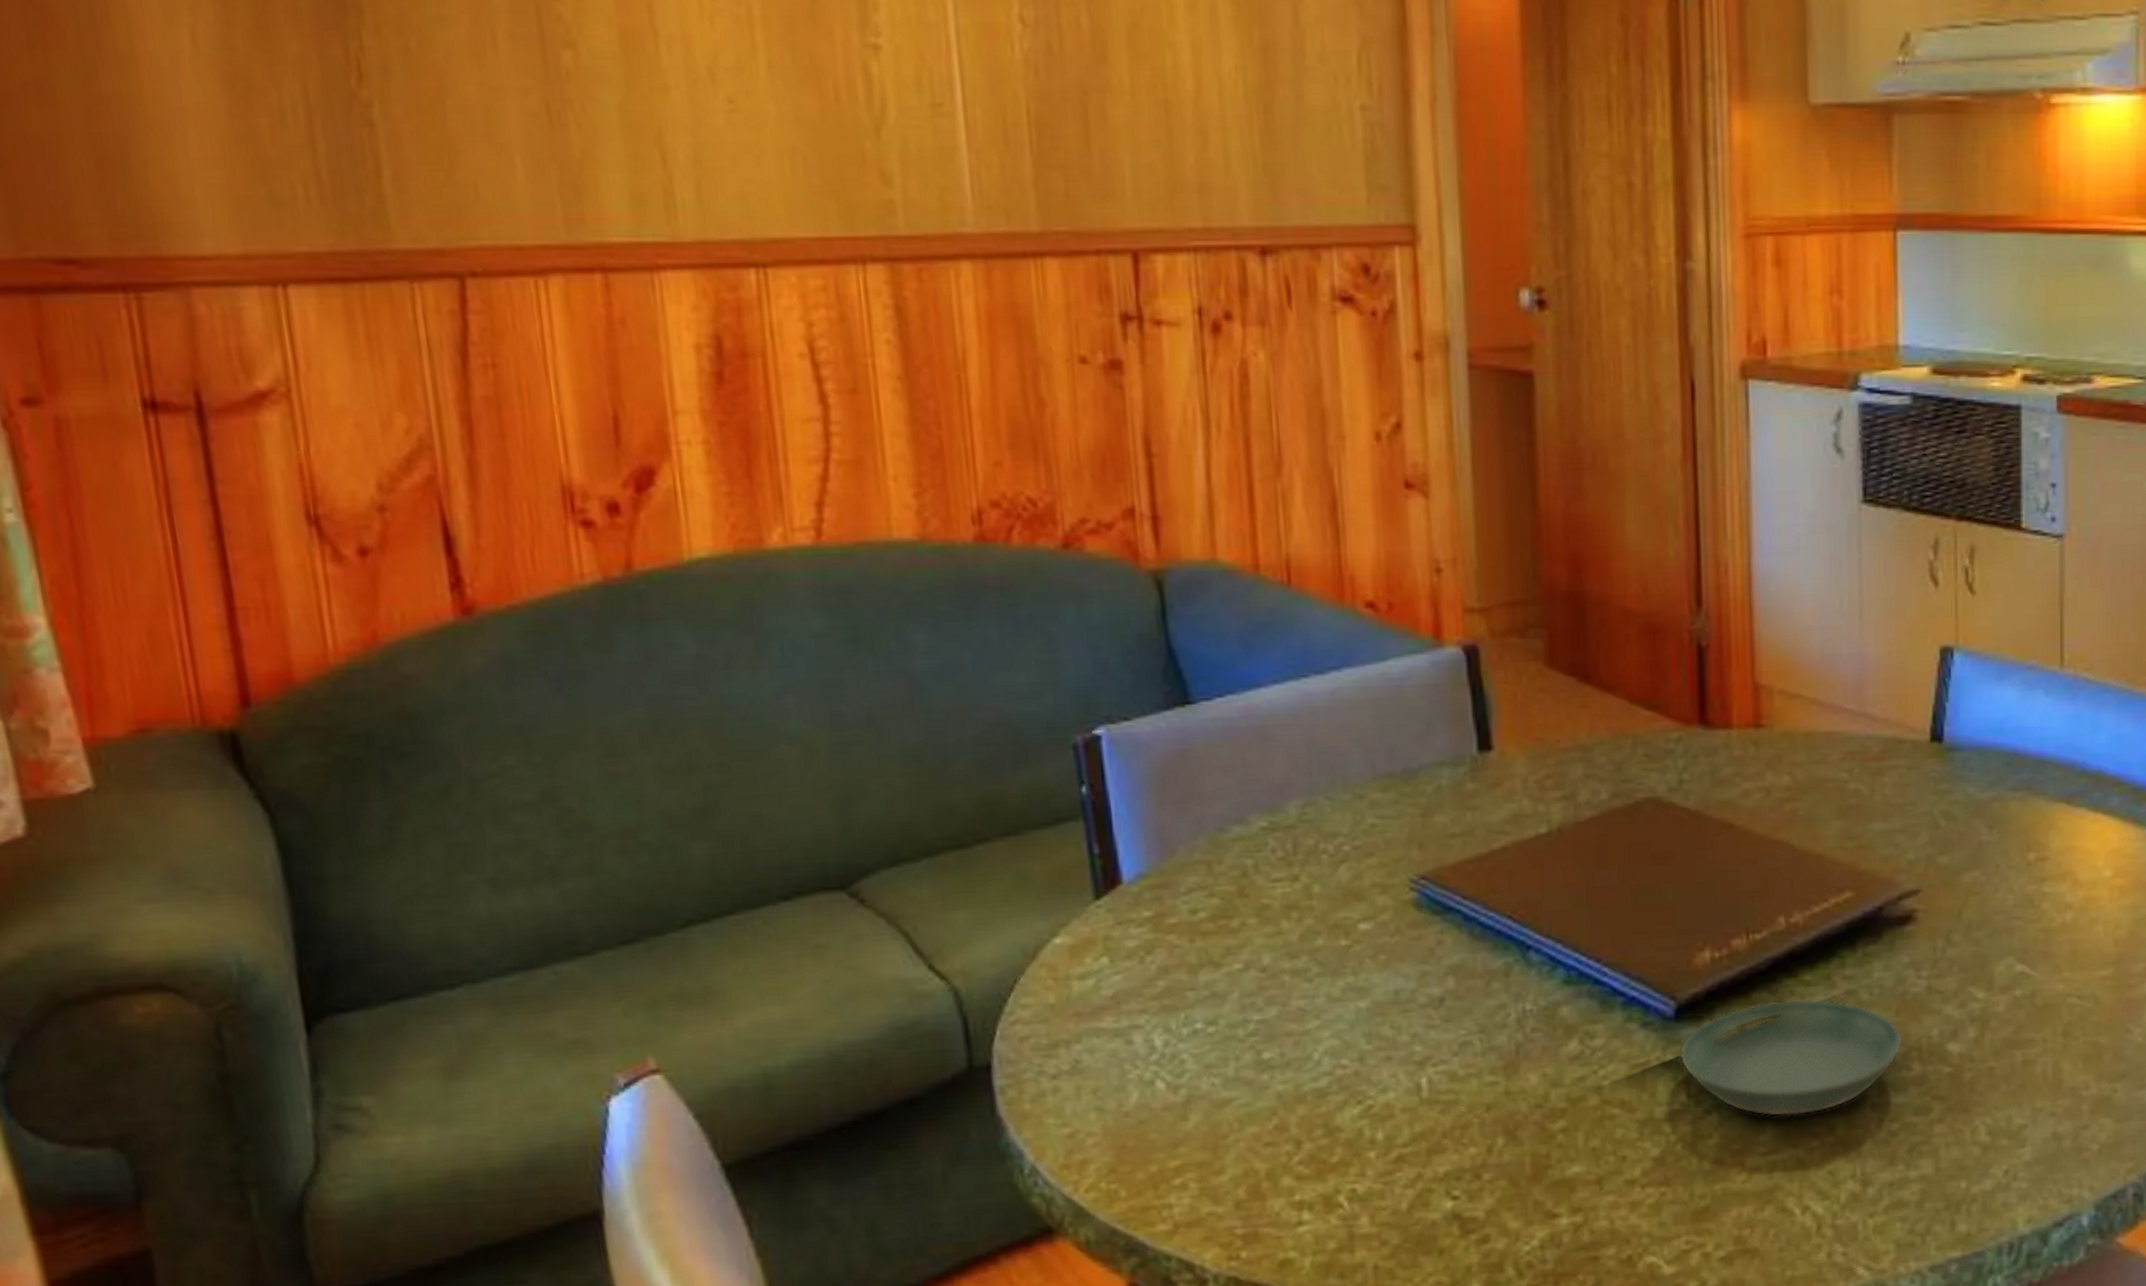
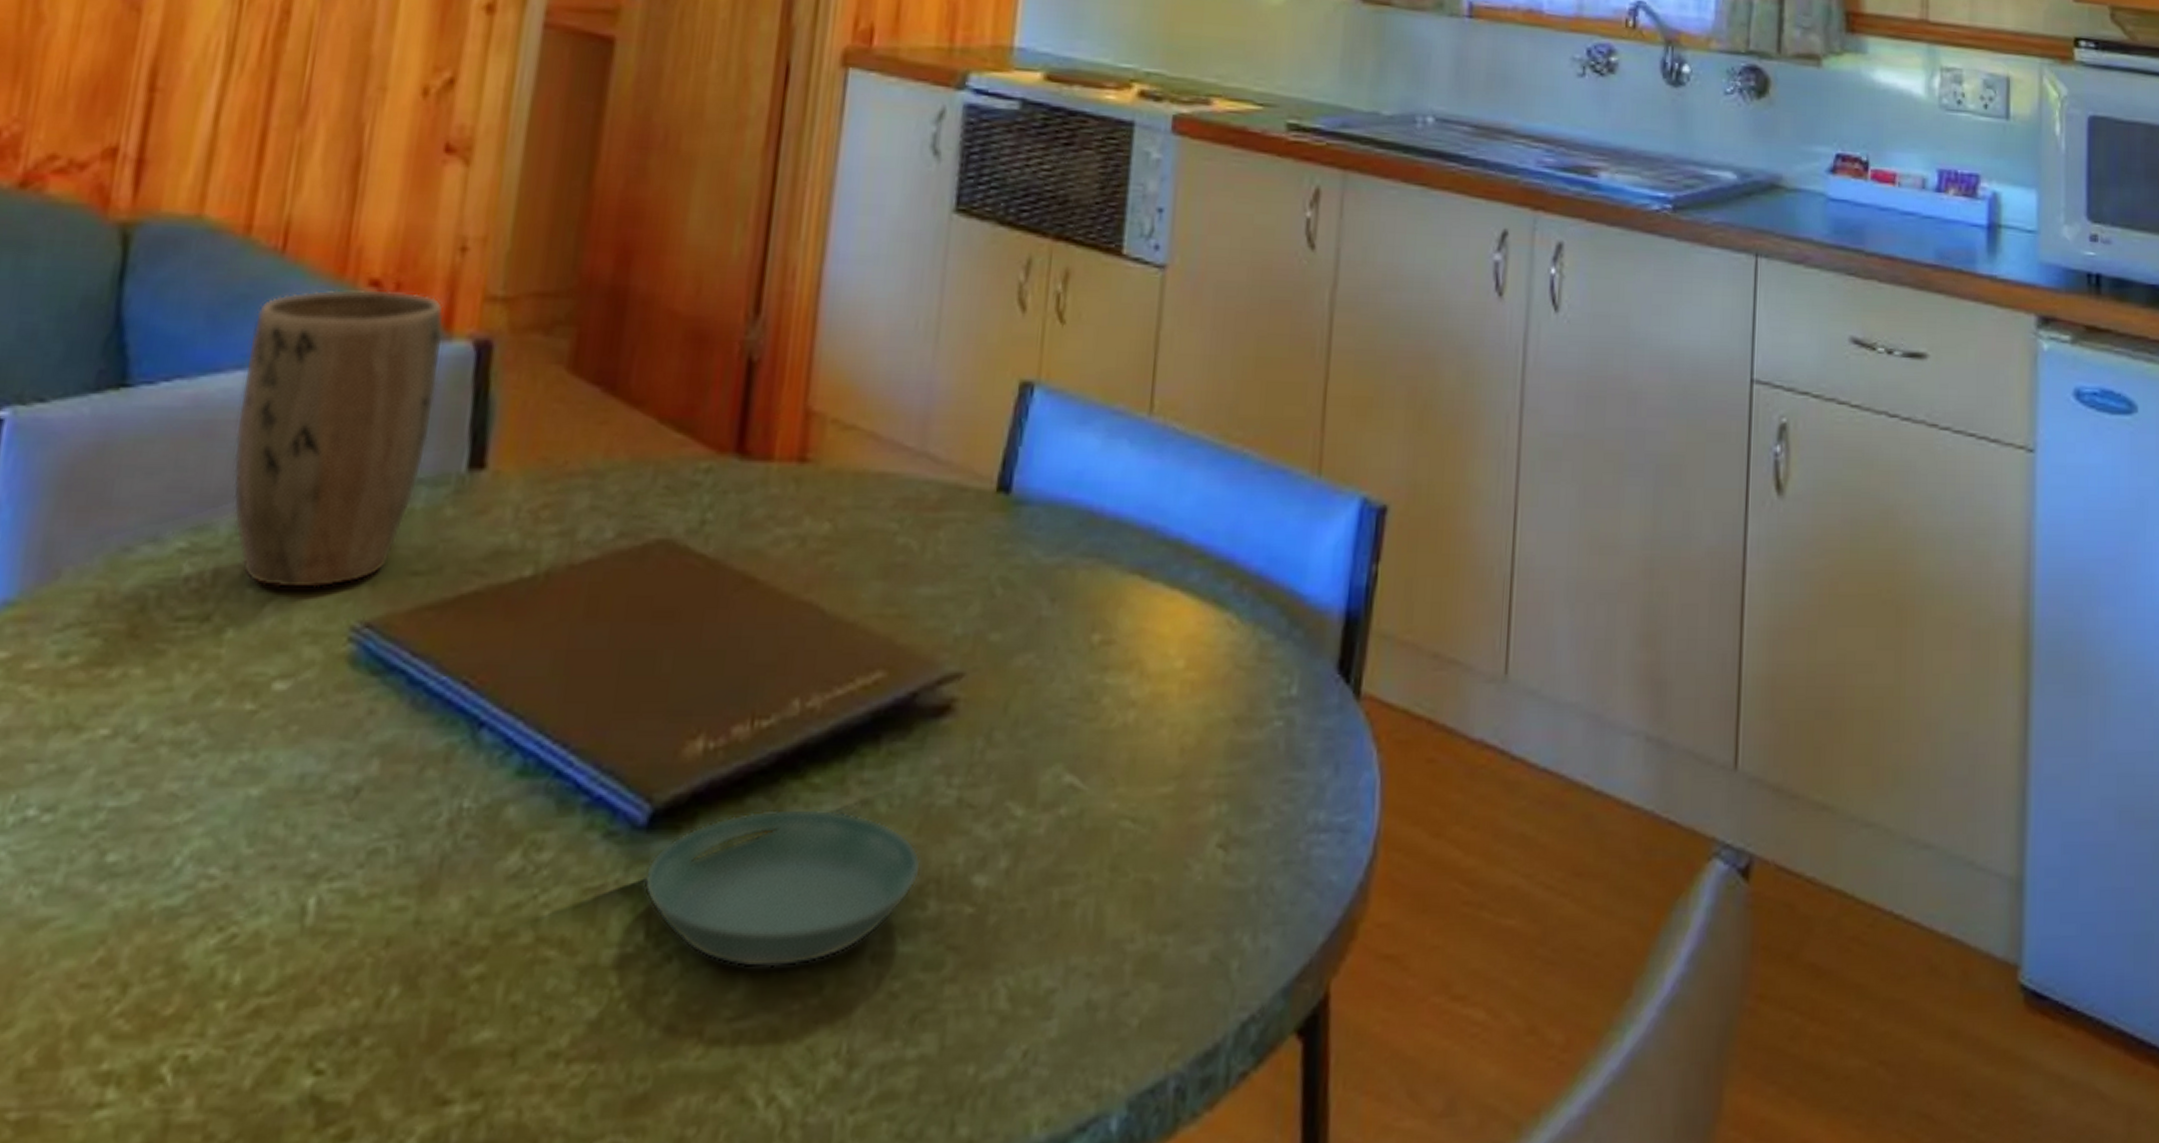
plant pot: none [1278,609,1442,853] -> present [232,288,445,589]

